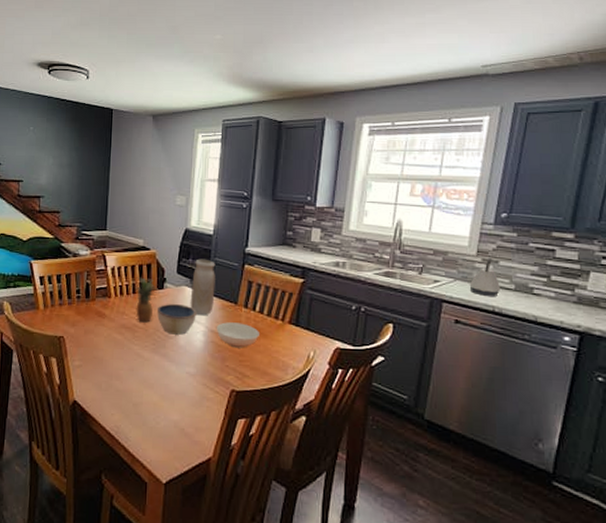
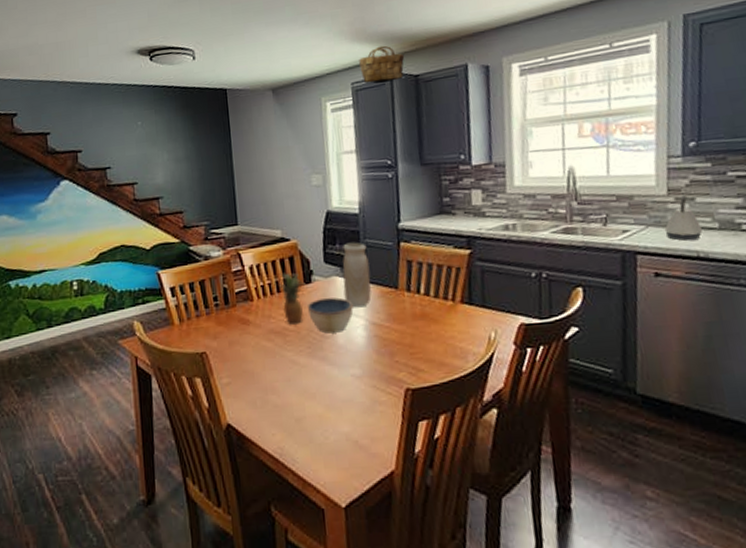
bowl: present [216,322,259,348] -> none [377,309,429,340]
woven basket: none [232,91,273,125] -> present [359,45,405,84]

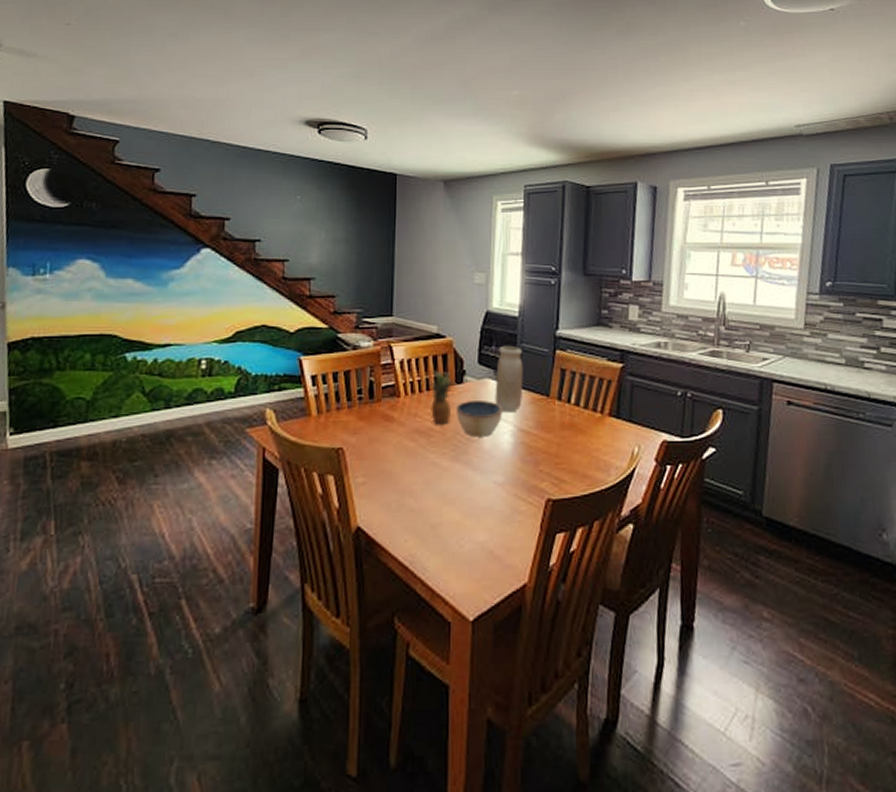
woven basket: present [359,45,405,84] -> none [534,153,579,190]
kettle: present [664,194,702,241] -> none [799,330,831,373]

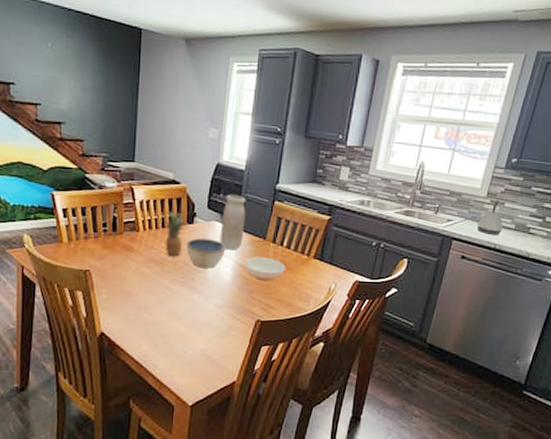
bowl: none [526,418,576,449] -> present [244,257,286,281]
kettle: none [799,330,831,373] -> present [477,199,503,235]

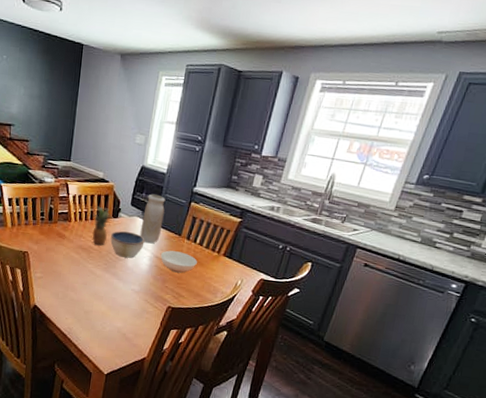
kettle: present [477,199,503,235] -> none [382,212,409,247]

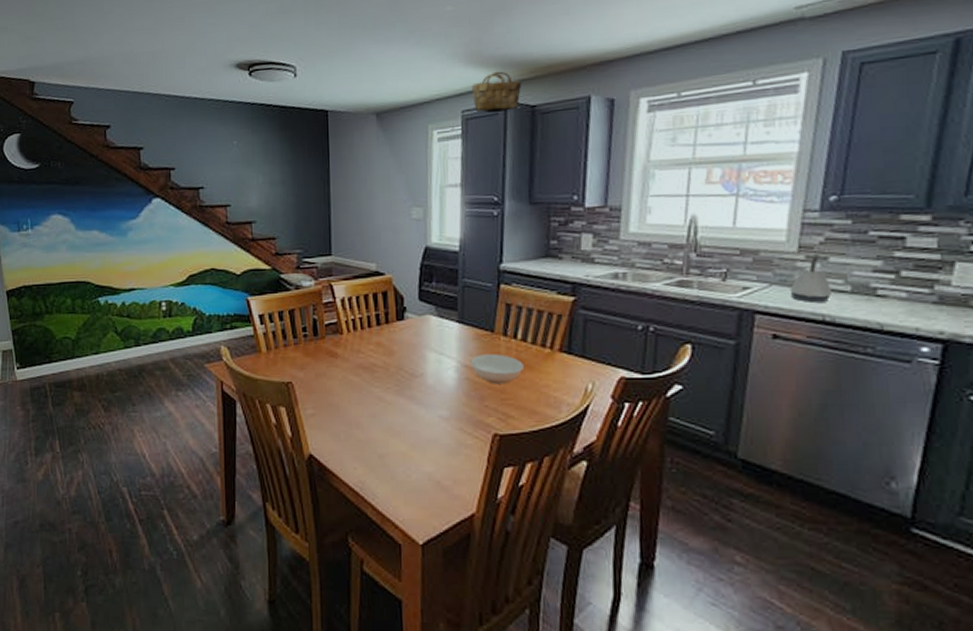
fruit: present [92,206,114,246] -> none [371,308,398,361]
bowl: present [110,231,145,258] -> none [399,337,446,373]
vase: present [140,194,166,243] -> none [437,281,466,347]
woven basket: none [196,38,236,72] -> present [472,71,522,114]
kettle: none [382,212,409,247] -> present [789,253,832,302]

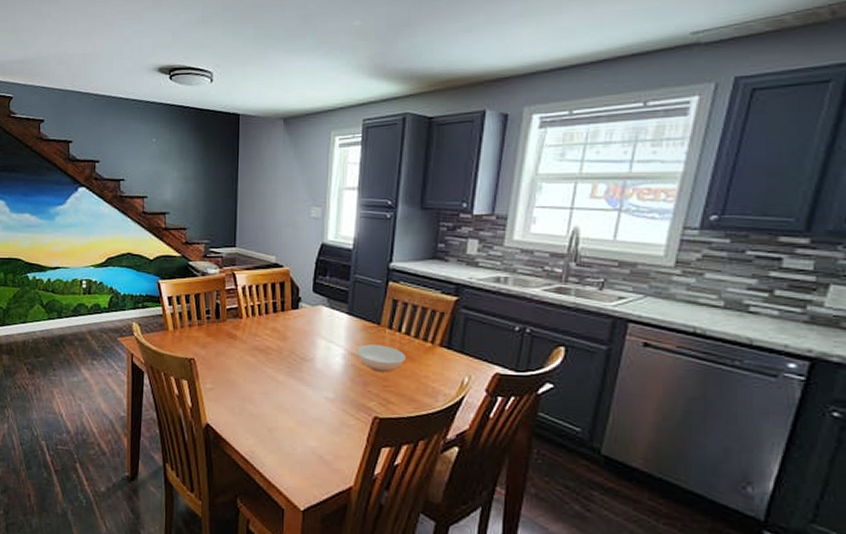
woven basket: present [472,71,522,114] -> none [374,83,422,123]
kettle: present [789,253,832,302] -> none [663,268,704,315]

